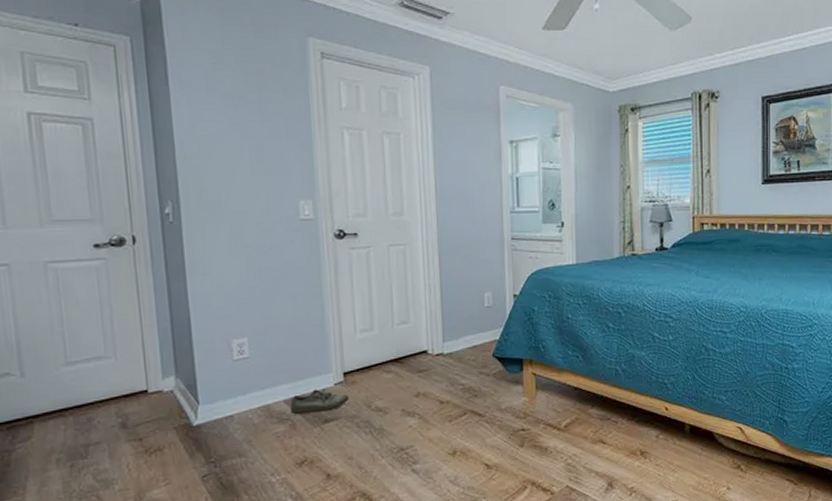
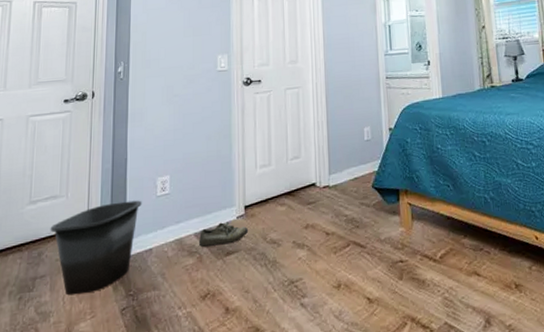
waste bin: none [98,364,215,463] -> present [50,200,142,296]

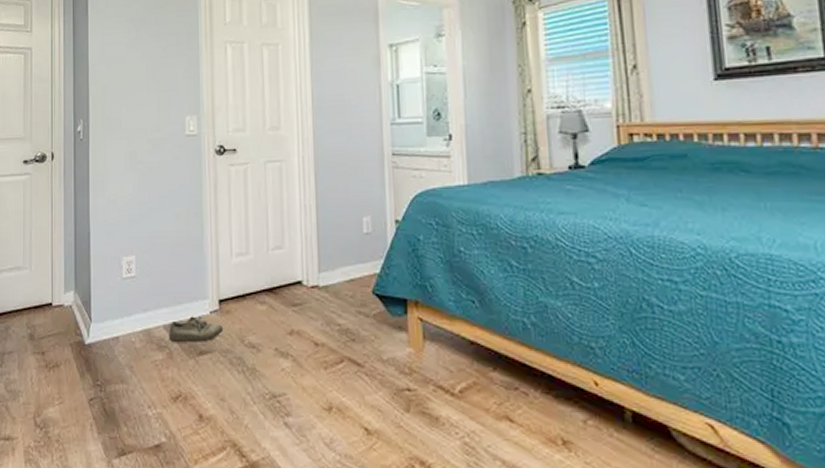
waste bin: present [50,200,142,296] -> none [15,280,107,377]

